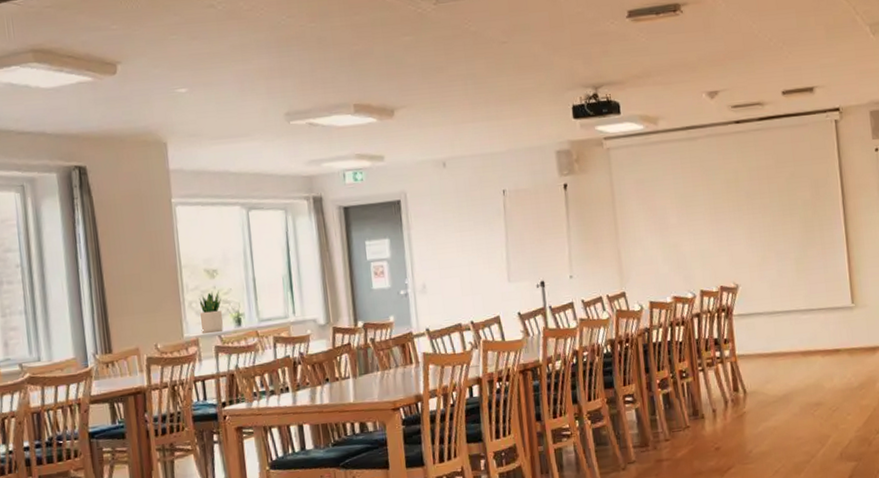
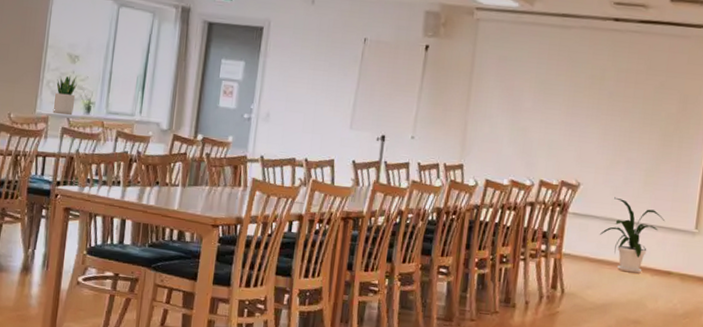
house plant: none [767,290,822,360] -> present [600,197,664,274]

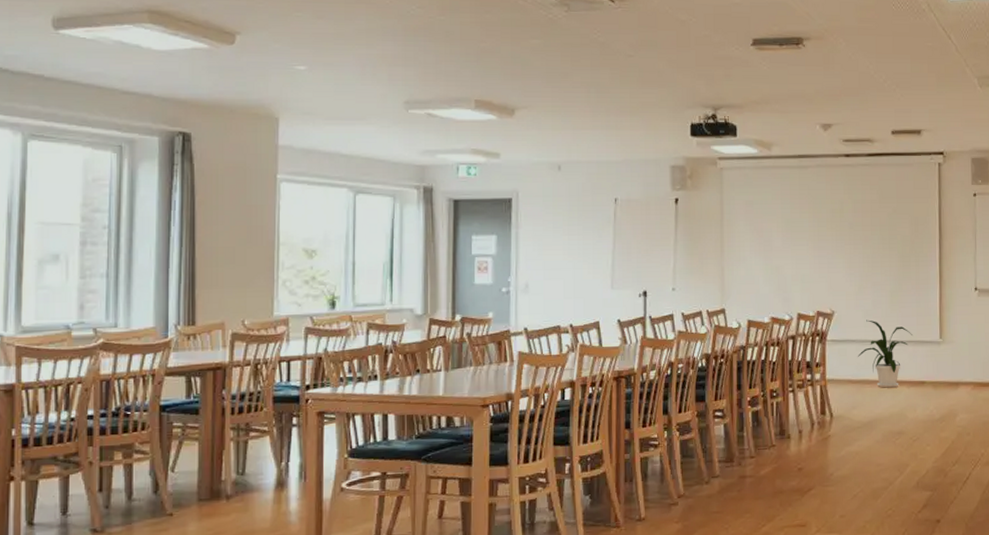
planter: present [52,75,77,116] -> none [292,270,317,315]

